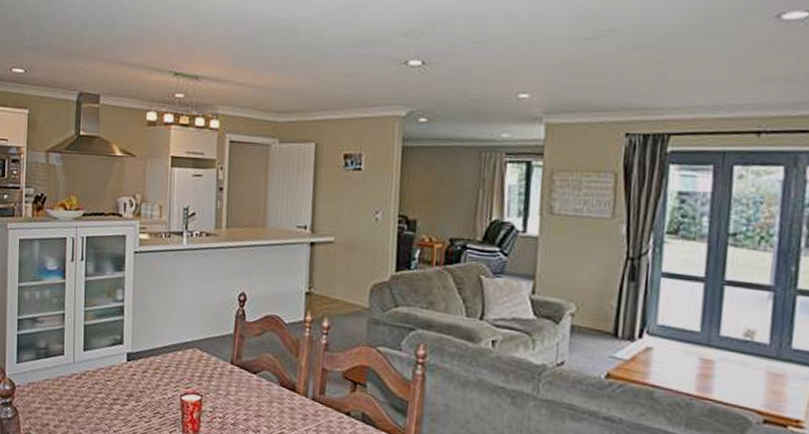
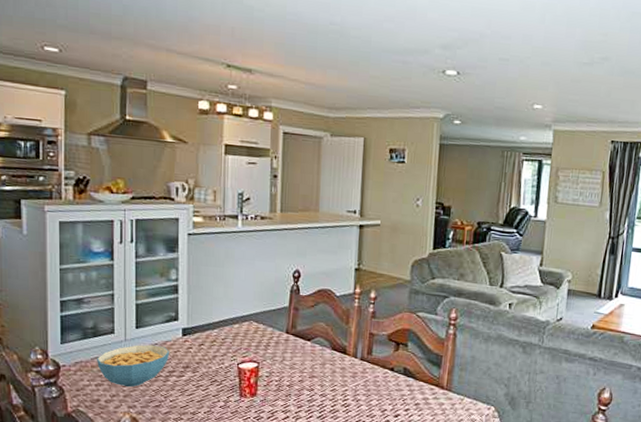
cereal bowl: none [48,368,115,413] -> present [97,344,170,387]

